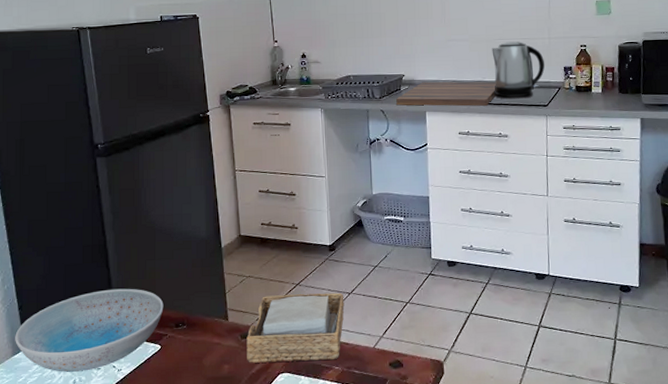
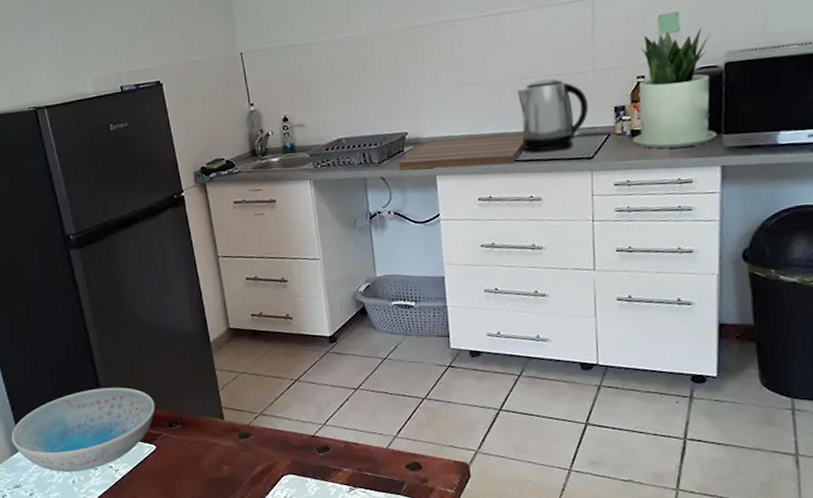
napkin holder: present [246,292,345,363] -> none [245,388,351,464]
planter: none [577,12,638,102] -> present [633,27,717,149]

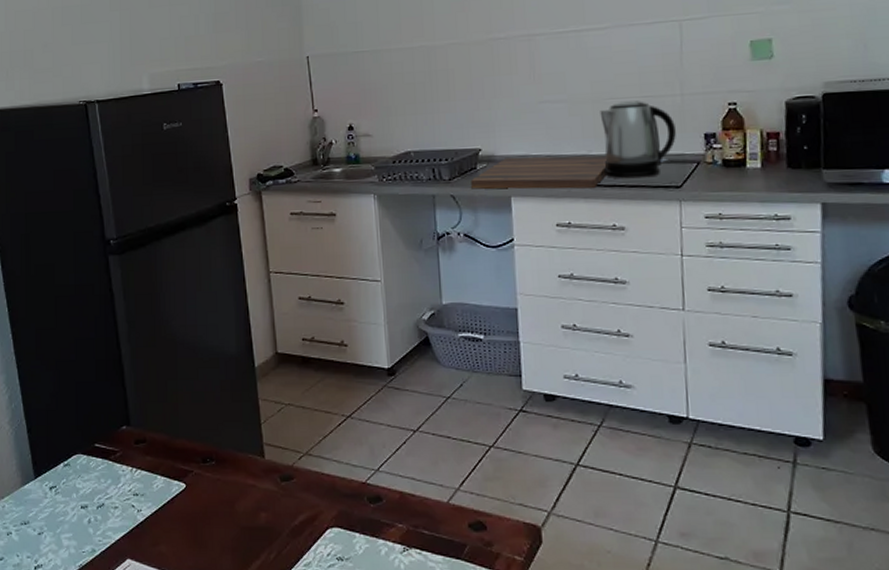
dish: present [11,387,155,472] -> none [24,413,188,509]
planter: present [633,27,717,149] -> none [725,55,816,182]

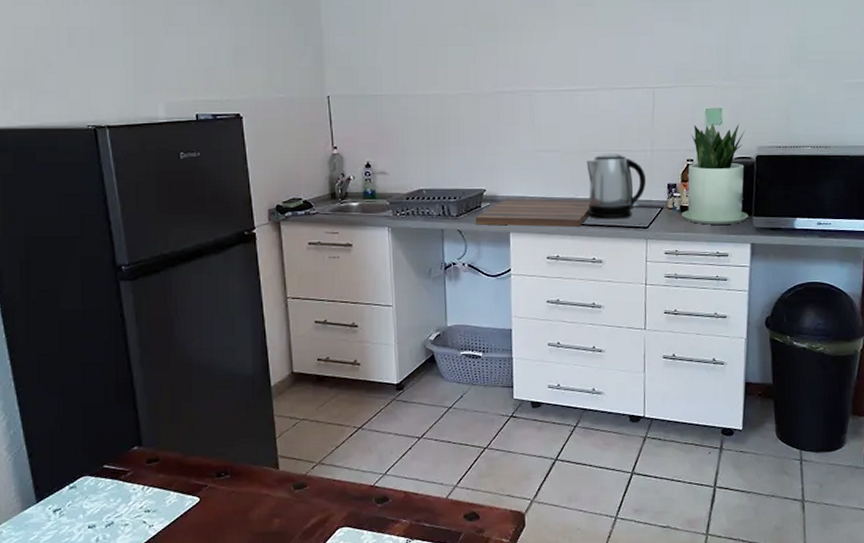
planter: none [725,55,816,182] -> present [682,123,749,225]

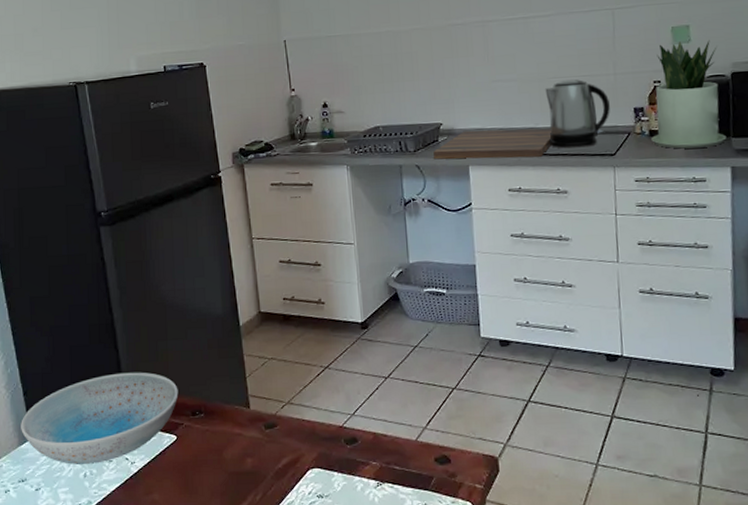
dish: none [24,433,203,529] -> present [21,372,179,465]

